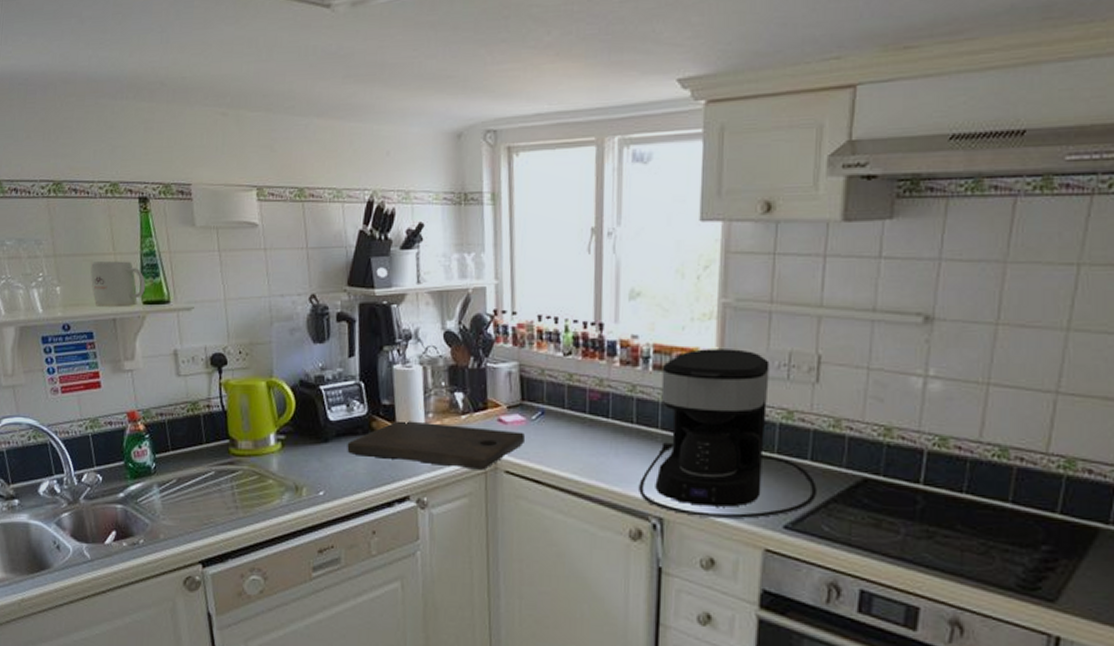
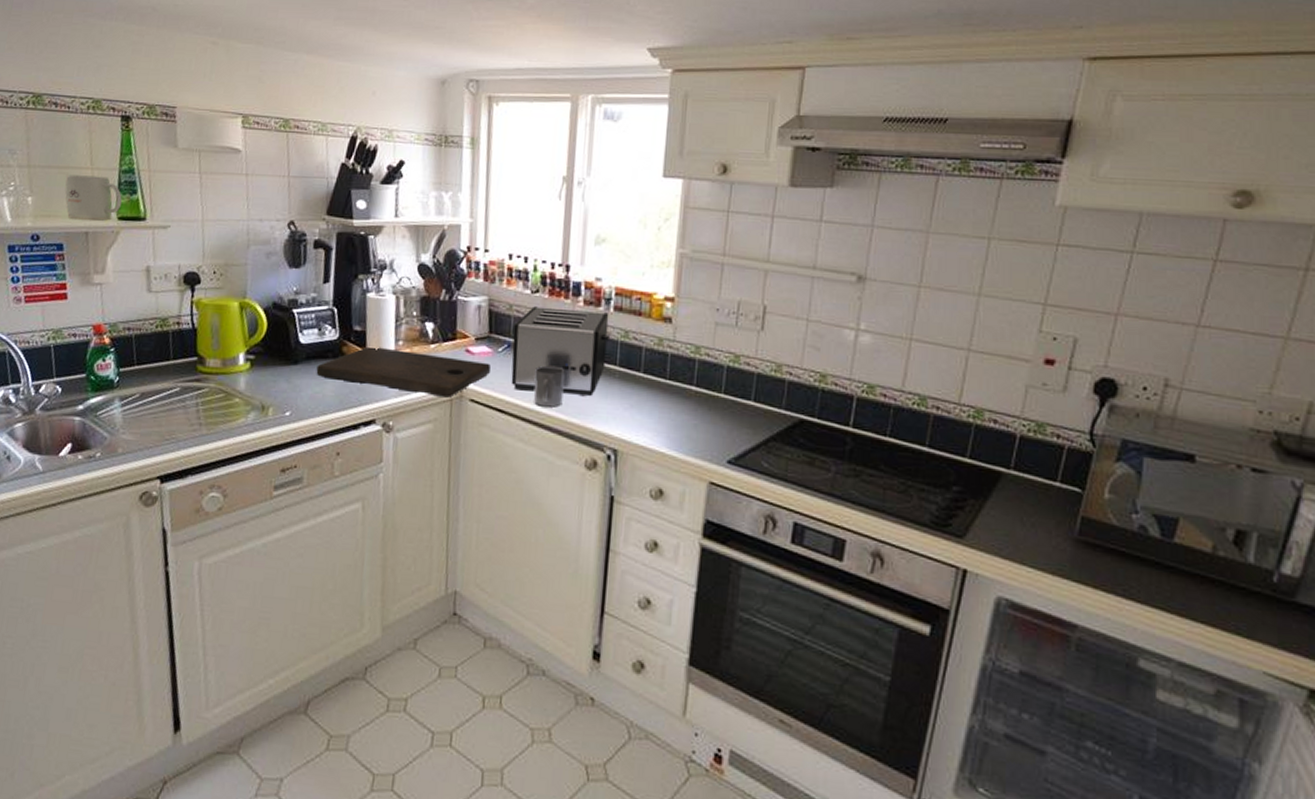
toaster: none [546,370,651,463] -> present [511,306,611,397]
mug: none [571,431,604,476] -> present [533,365,565,407]
coffee maker: present [639,349,817,519] -> none [596,294,758,453]

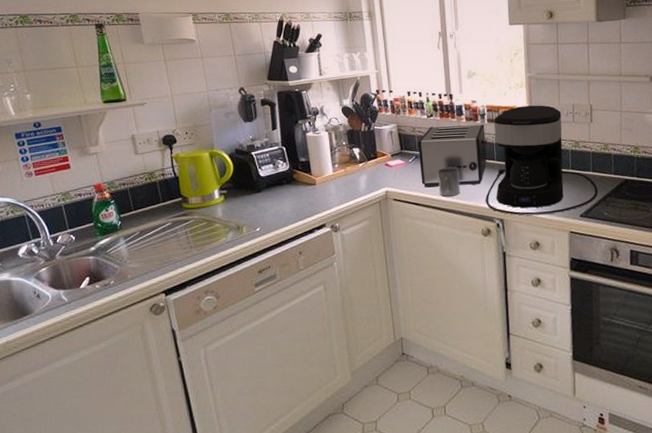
mug: present [64,175,122,222] -> none [55,72,105,108]
cutting board: present [316,346,491,398] -> none [276,171,406,201]
coffee maker: none [596,294,758,453] -> present [486,105,598,215]

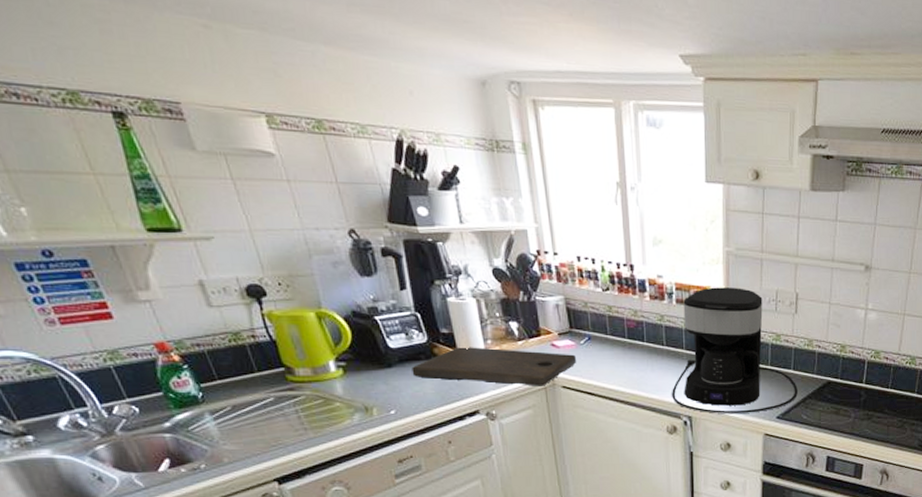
cutting board: none [276,171,406,201] -> present [412,347,577,386]
toaster: present [418,124,488,188] -> none [591,303,676,377]
mug: present [438,166,460,197] -> none [615,353,642,387]

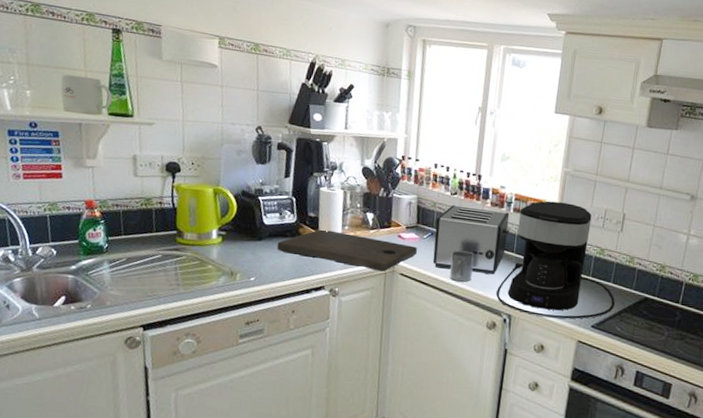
mug: none [62,181,146,234] -> present [60,74,113,116]
toaster: none [591,303,676,377] -> present [432,205,510,275]
mug: none [615,353,642,387] -> present [449,250,475,282]

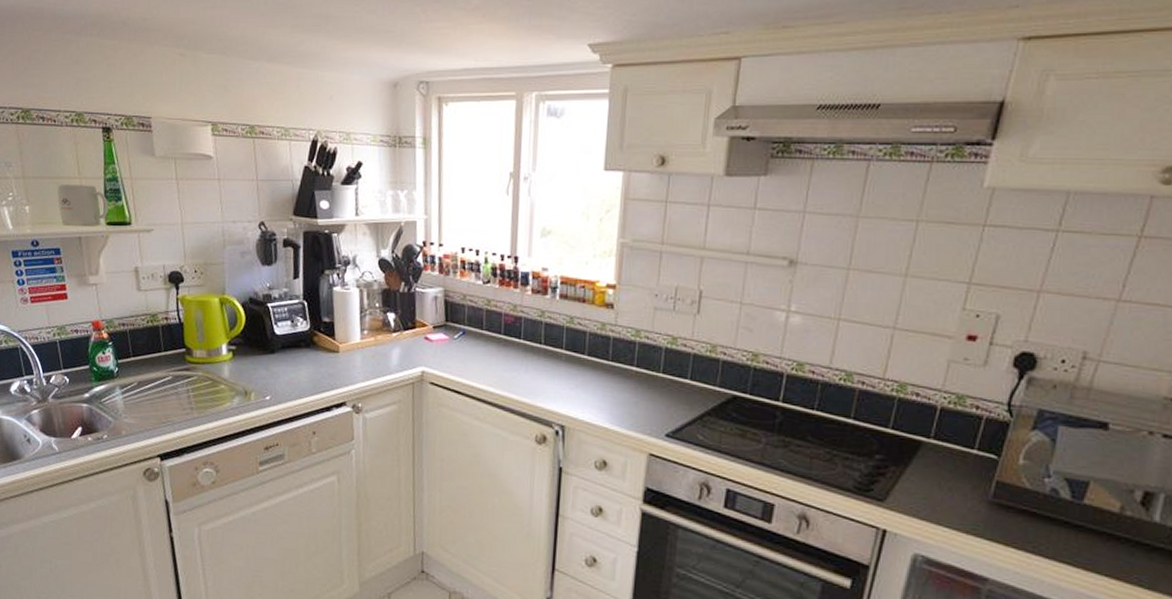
cutting board: present [277,229,418,272] -> none [291,336,449,381]
toaster: present [432,205,510,275] -> none [466,296,557,379]
mug: present [449,250,475,282] -> none [487,350,516,388]
coffee maker: present [496,201,615,319] -> none [545,282,694,428]

